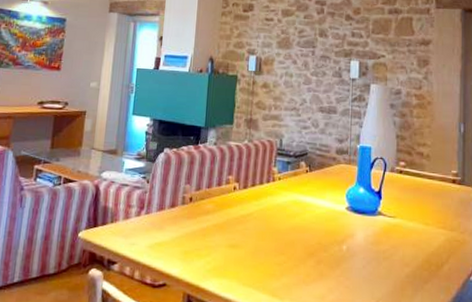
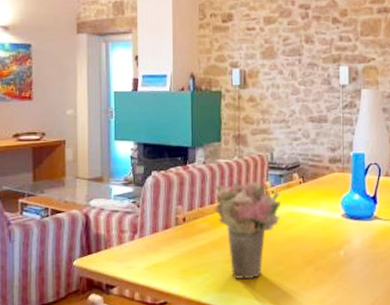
flower bouquet: none [221,166,287,267] -> present [214,181,282,280]

